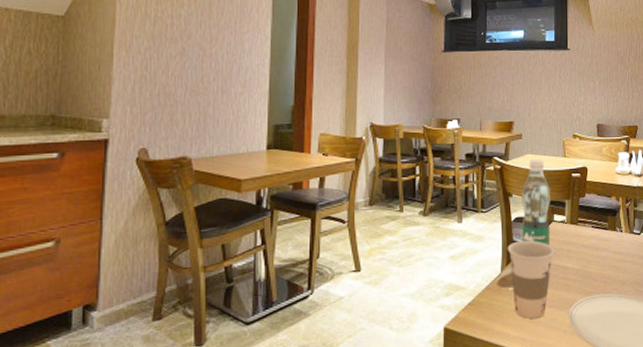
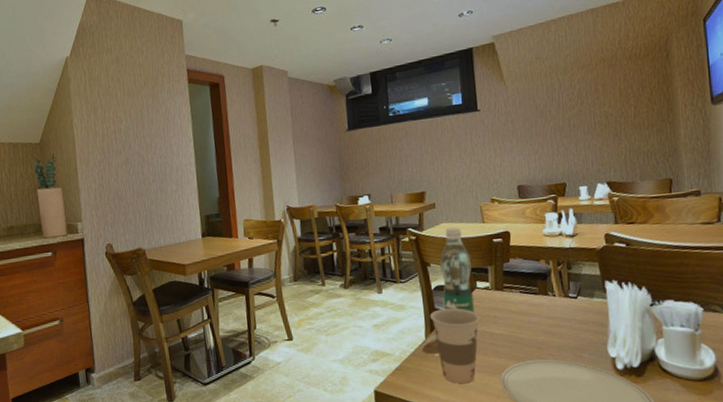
vase: none [48,30,88,136] -> present [33,153,68,240]

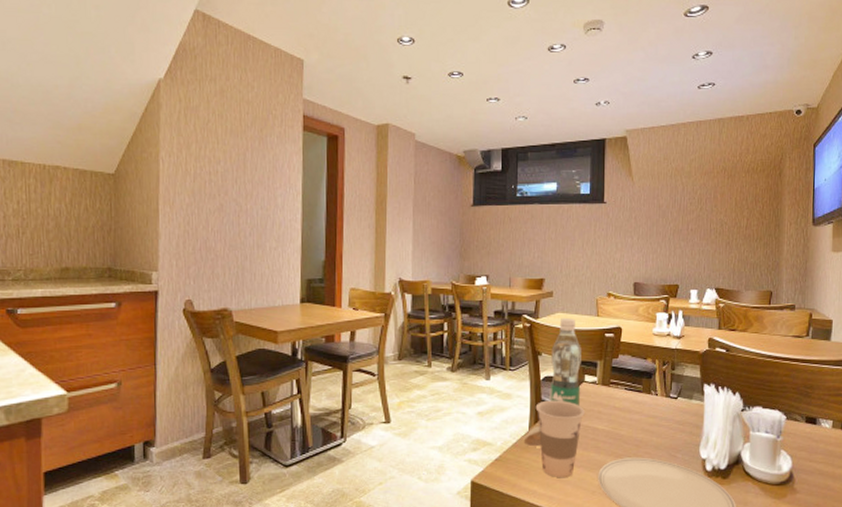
vase: present [33,153,68,240] -> none [104,188,139,288]

